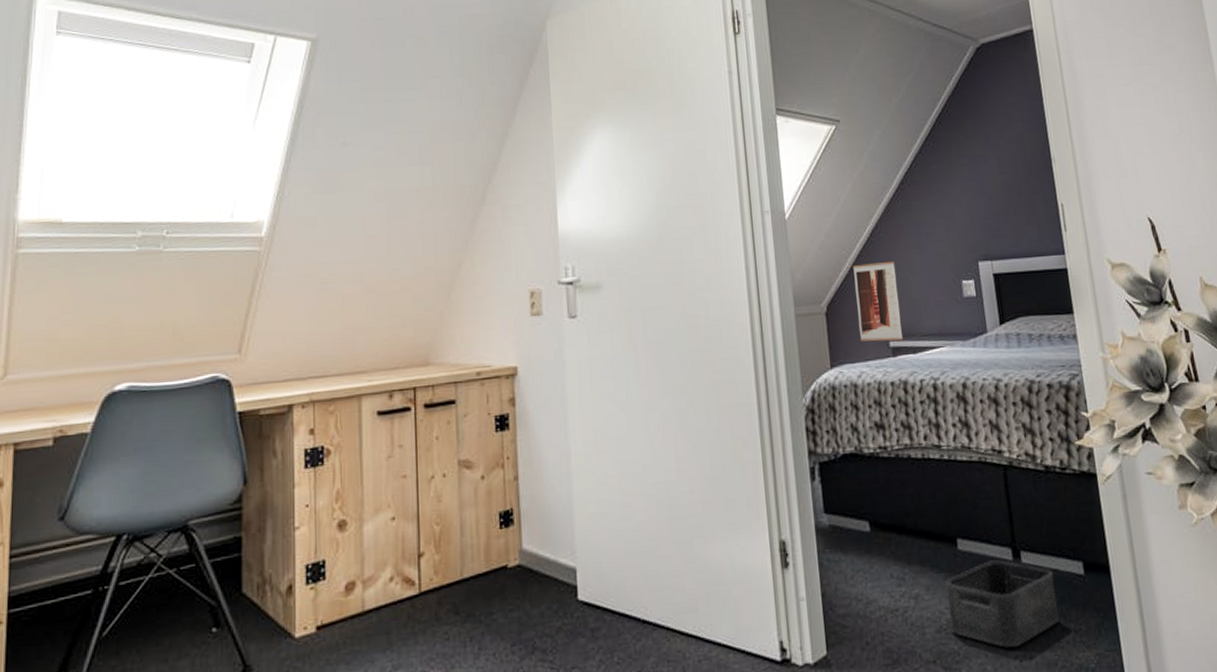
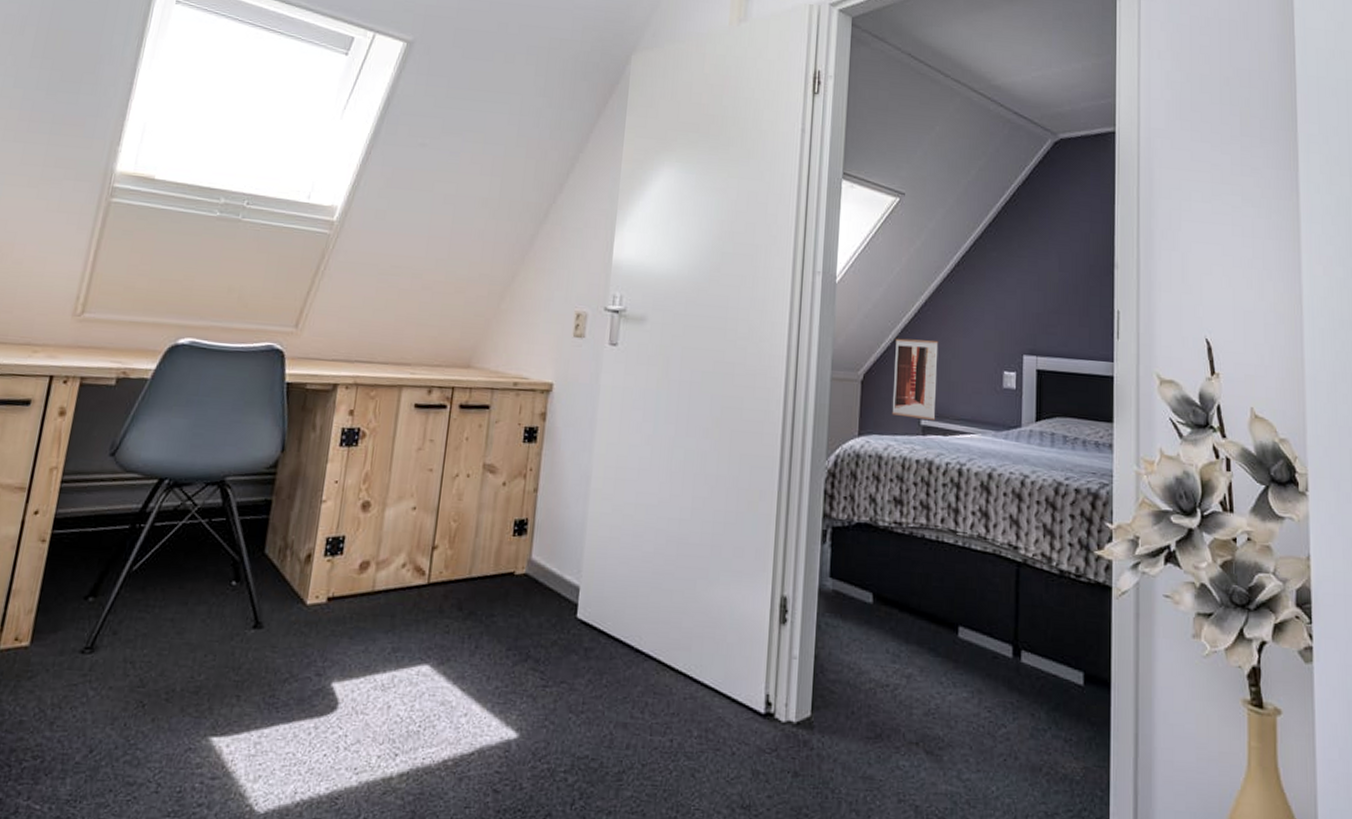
storage bin: present [946,560,1059,648] -> none [939,654,1052,745]

